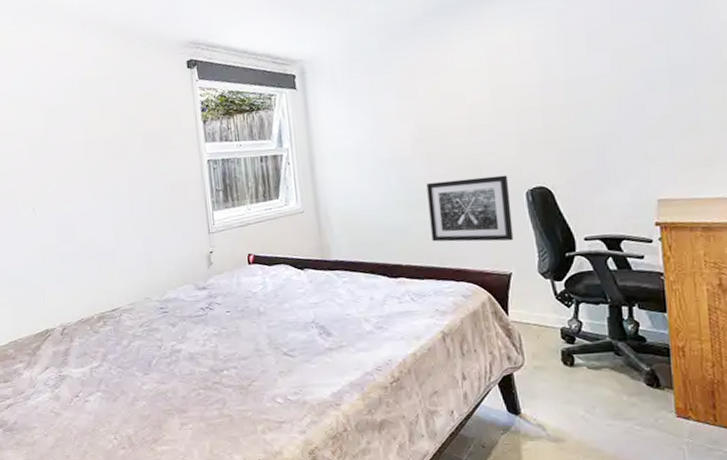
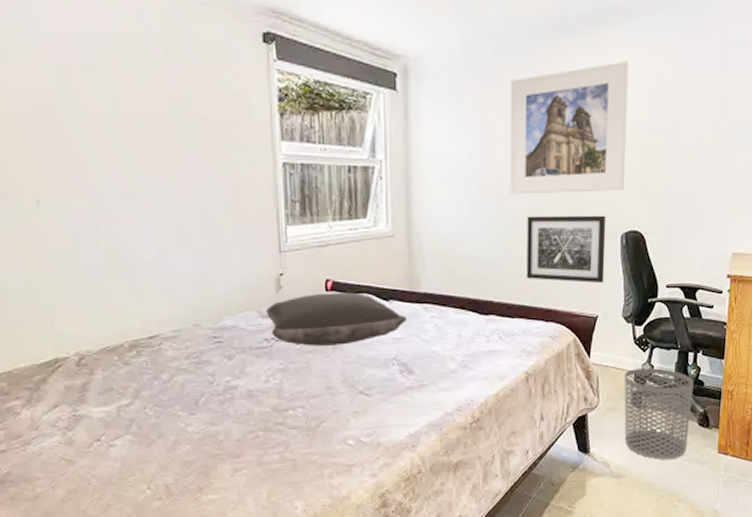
pillow: none [200,264,321,313] -> present [266,292,406,346]
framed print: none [398,31,523,165] -> present [510,61,629,195]
waste bin: none [550,324,636,423] -> present [624,368,694,459]

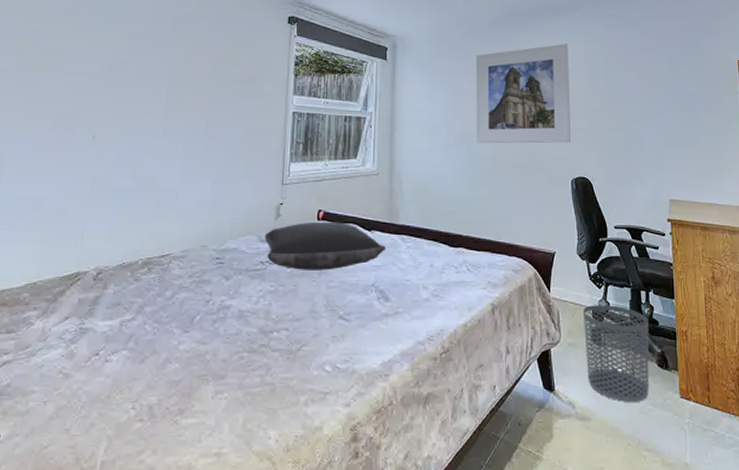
wall art: present [526,215,607,284] -> none [491,161,559,223]

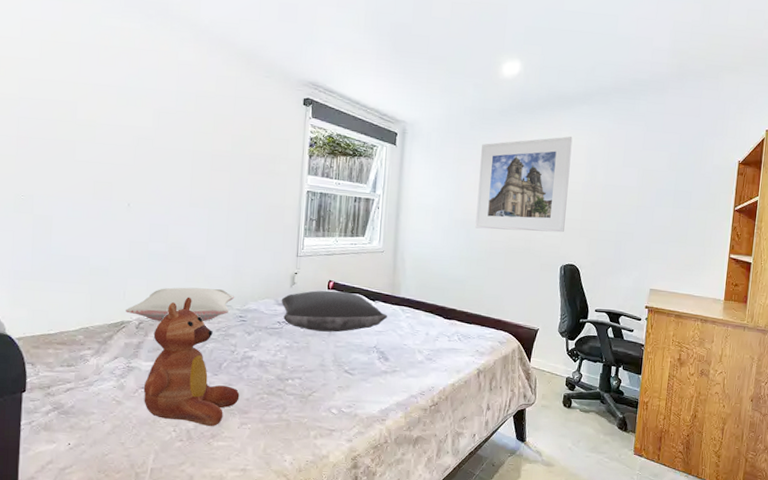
pillow: none [81,227,212,270] -> present [125,287,235,322]
teddy bear: none [97,238,215,400] -> present [143,297,240,427]
waste bin: present [583,305,649,402] -> none [555,375,615,455]

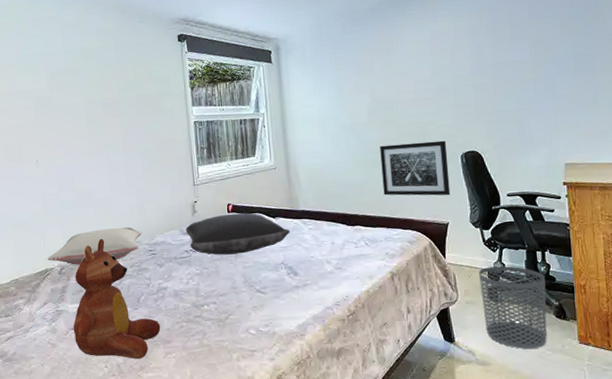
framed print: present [475,136,573,233] -> none [357,21,458,130]
wall art: none [483,245,550,304] -> present [380,140,451,196]
waste bin: none [555,375,615,455] -> present [479,266,547,349]

